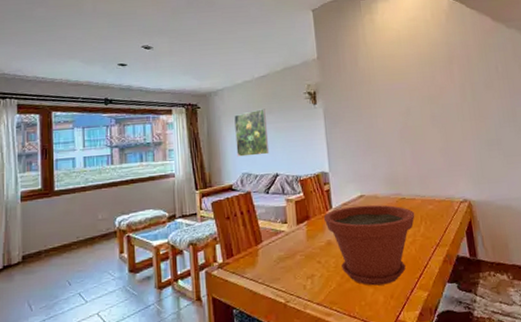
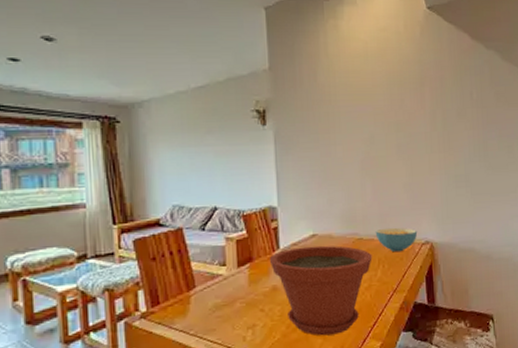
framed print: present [234,109,270,157] -> none [164,127,207,185]
cereal bowl: none [416,188,456,210] -> present [375,227,418,252]

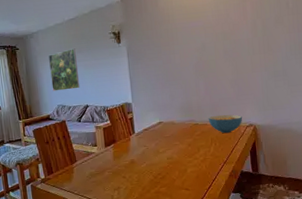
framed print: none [164,127,207,185] -> present [48,48,80,91]
plant pot: present [269,245,373,336] -> none [127,130,206,196]

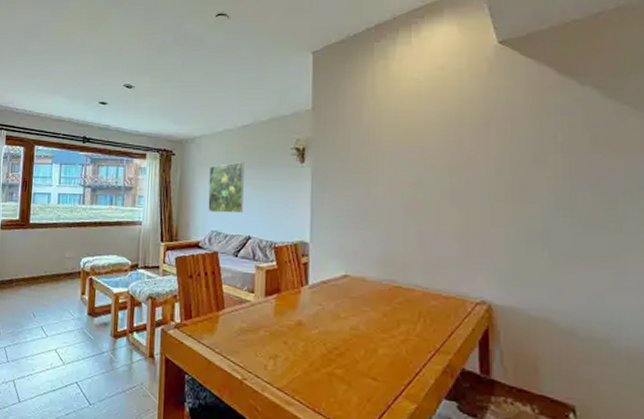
cereal bowl: present [208,114,243,134] -> none [417,279,471,309]

